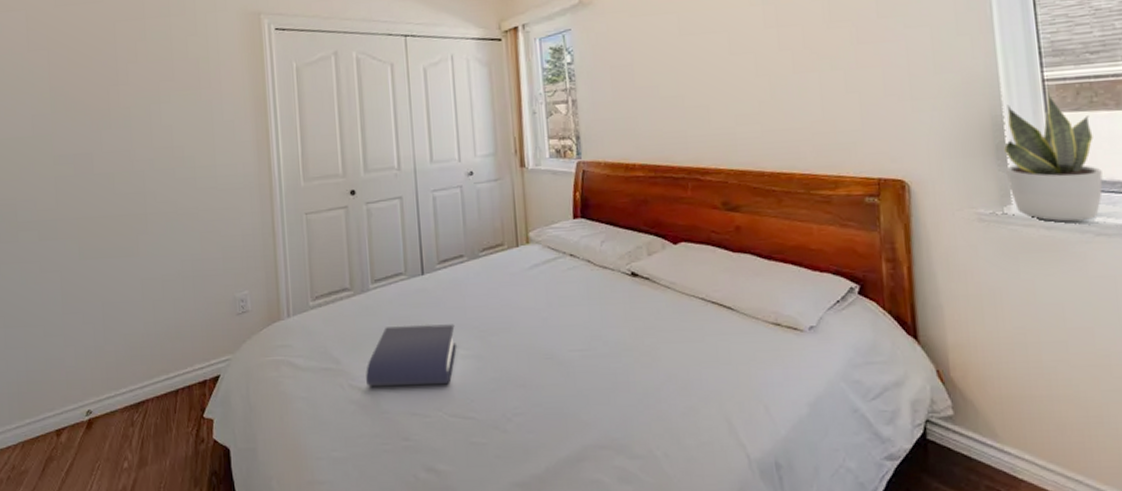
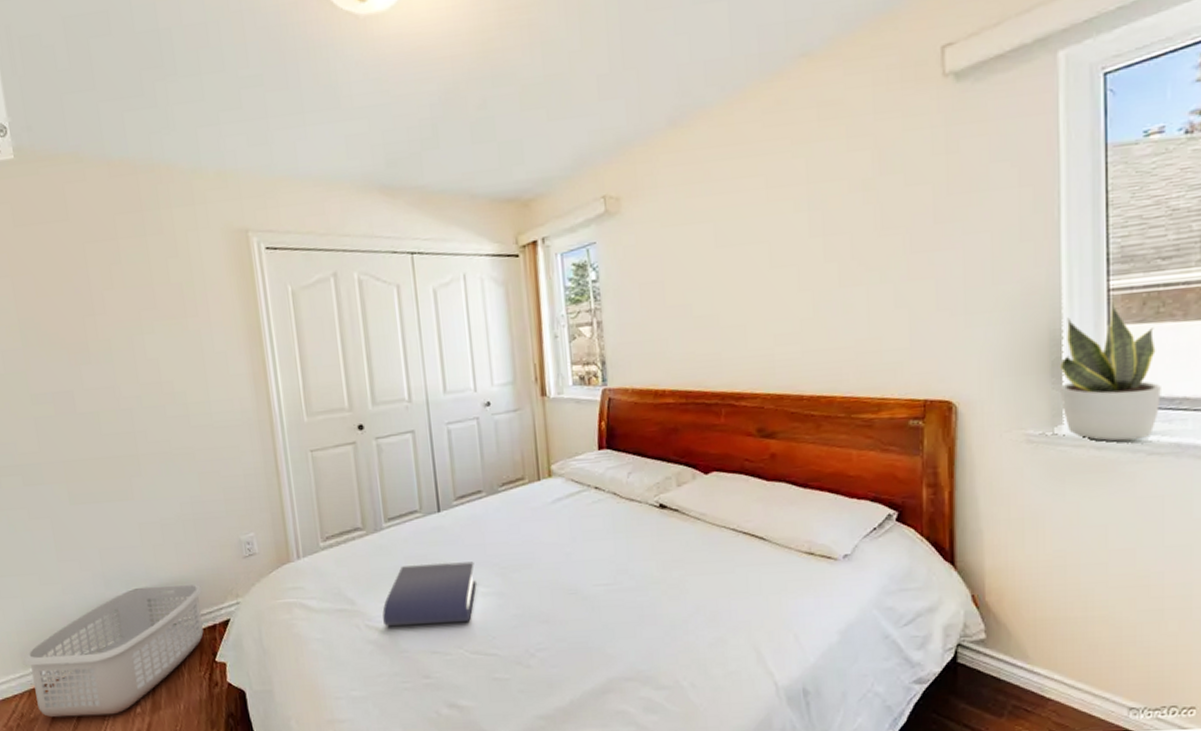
clothes hamper: none [18,339,197,471] -> present [21,583,204,718]

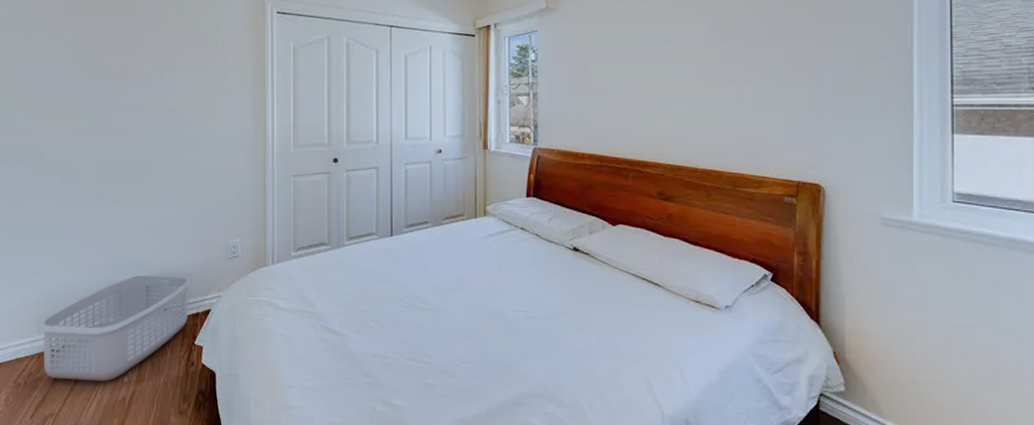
book: present [382,561,476,626] -> none [335,279,416,331]
potted plant: present [1060,303,1161,442] -> none [912,116,997,232]

